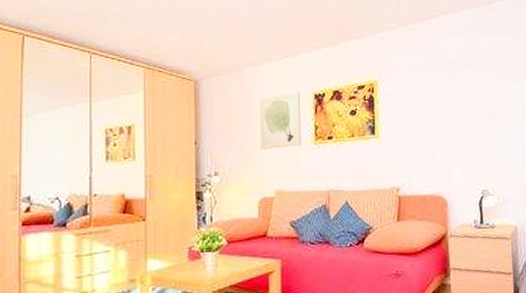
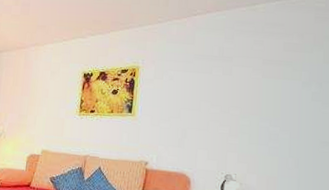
wall art: present [258,91,301,149] -> none [34,69,72,116]

